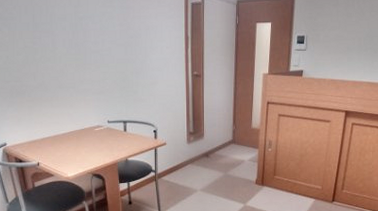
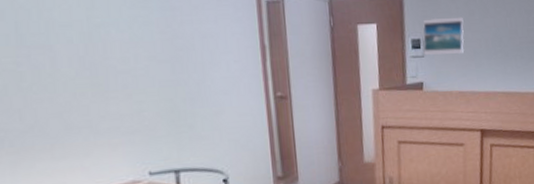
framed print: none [306,19,342,50] -> present [423,17,465,55]

